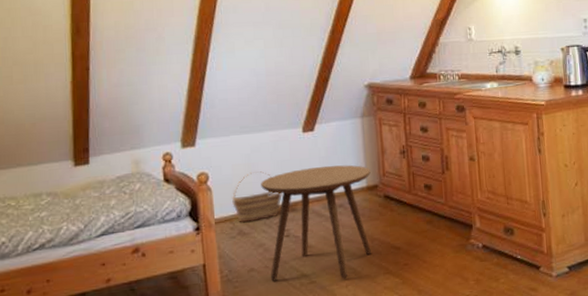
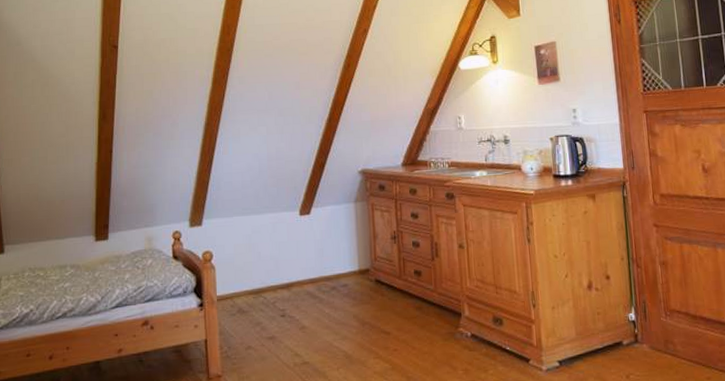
basket: present [231,171,282,223] -> none [232,252,279,301]
side table: present [261,165,371,281] -> none [260,248,363,362]

